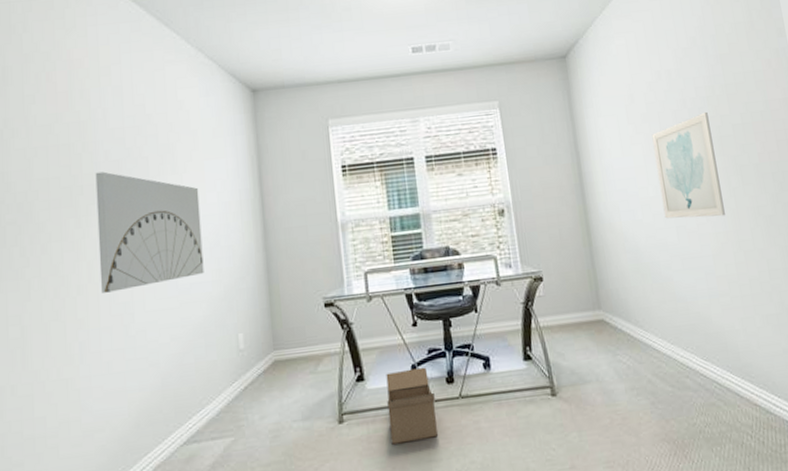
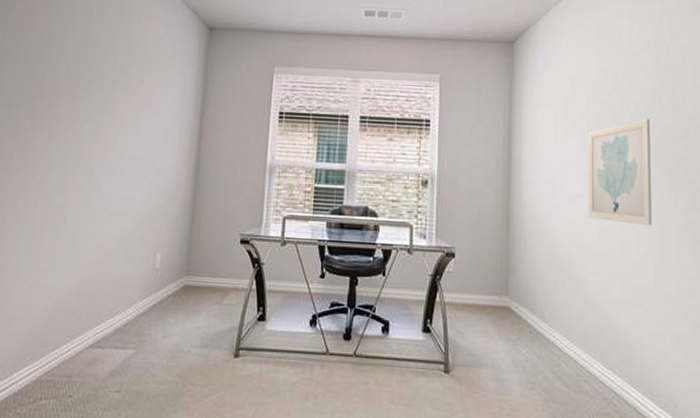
wall art: present [95,171,204,293] -> none [41,81,145,194]
box: present [386,367,438,445] -> none [280,318,330,390]

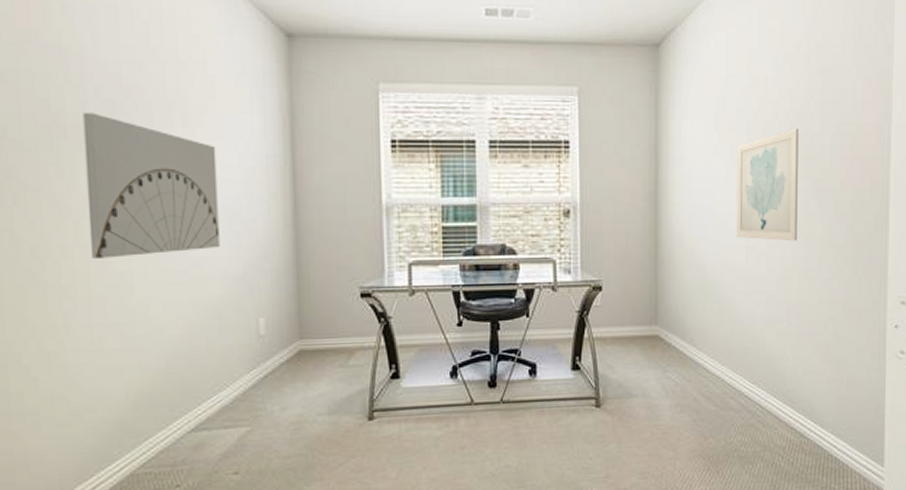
wall art: none [41,81,145,194] -> present [82,112,220,258]

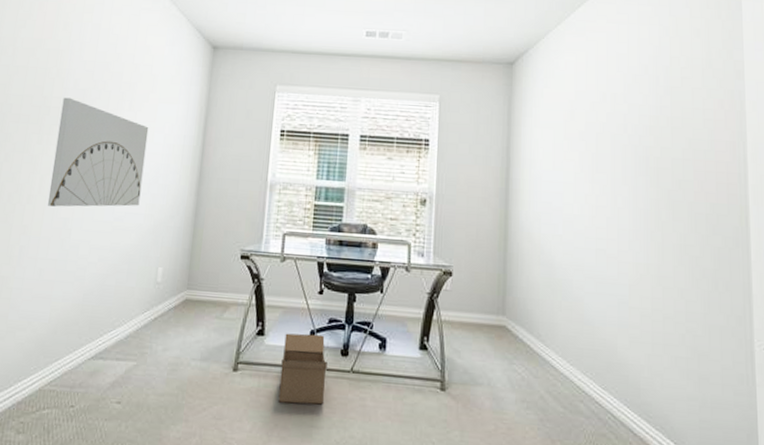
box: none [423,369,474,445] -> present [278,333,327,405]
wall art: present [736,128,799,241] -> none [586,140,649,248]

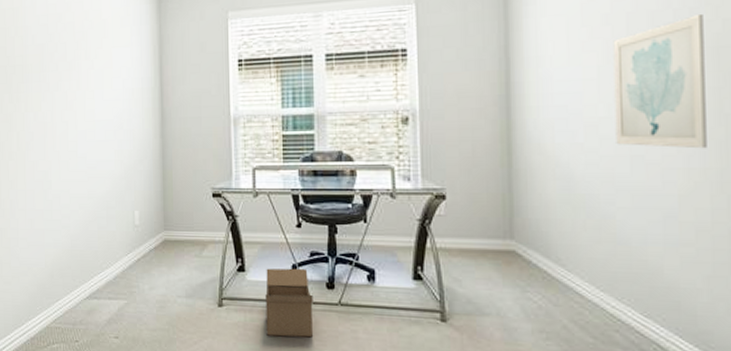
wall art: present [47,97,149,207] -> none [24,54,108,161]
wall art: none [586,140,649,248] -> present [613,13,707,149]

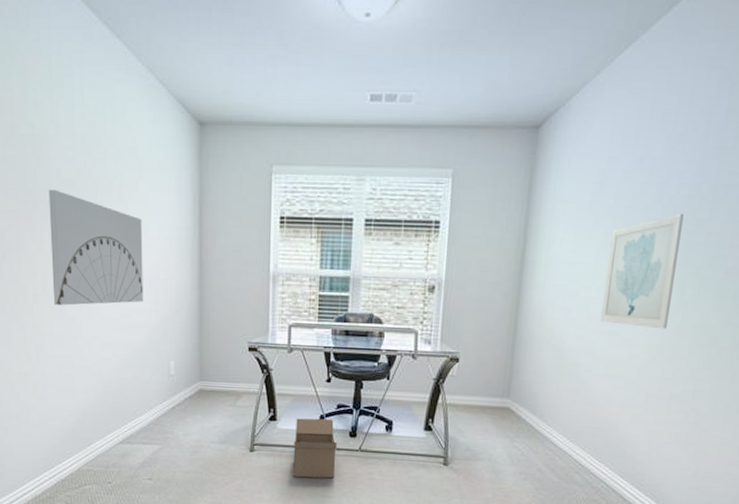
wall art: none [24,54,108,161] -> present [48,189,143,306]

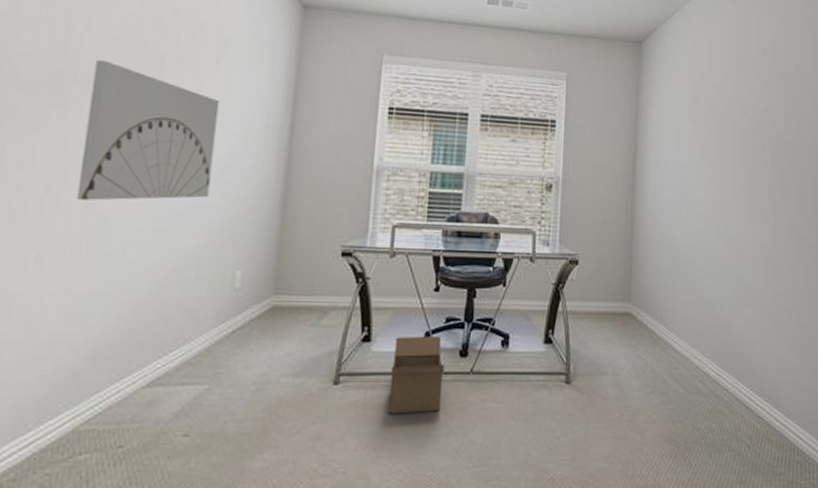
wall art: present [600,213,684,329] -> none [707,124,765,229]

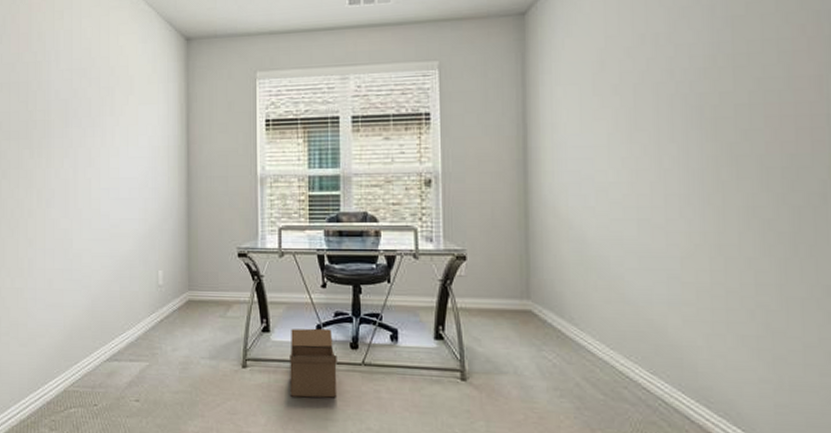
wall art: present [76,60,220,201] -> none [47,109,133,218]

